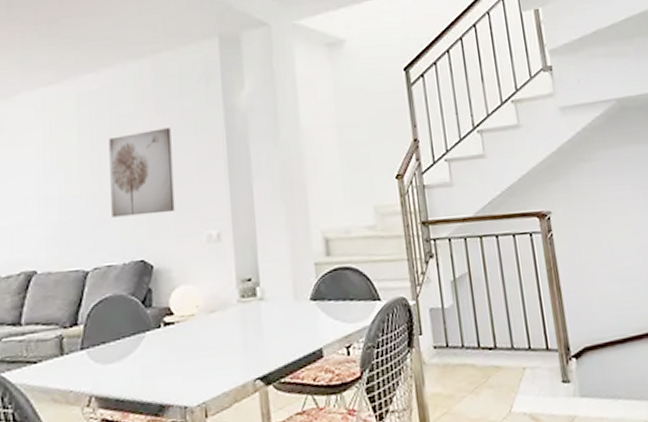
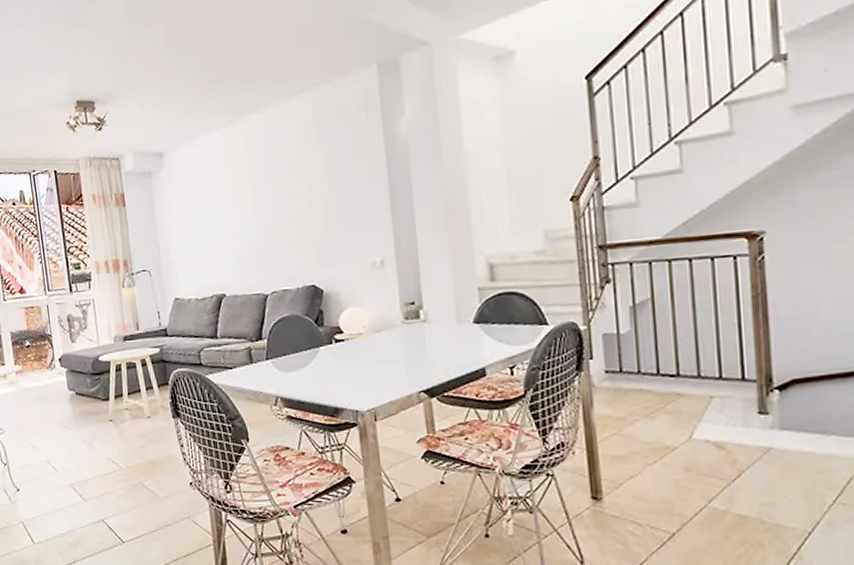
wall art: present [109,128,175,218] -> none [277,161,341,248]

